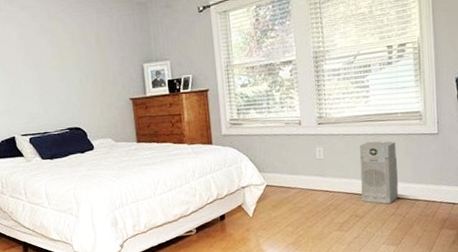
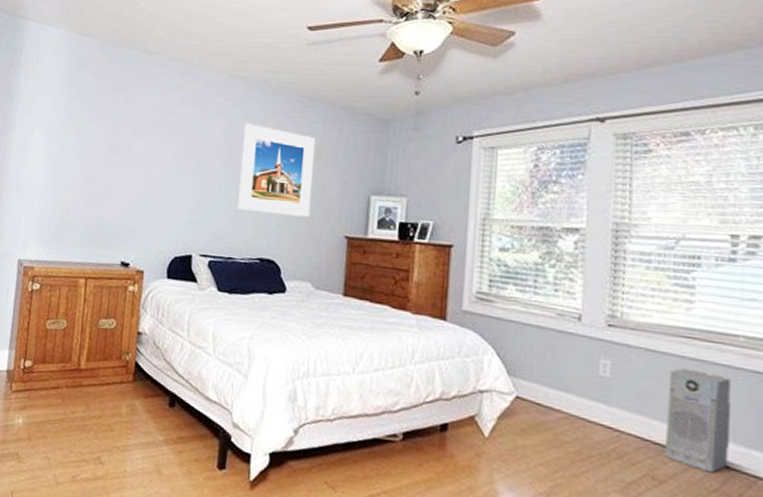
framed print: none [34,23,100,94] -> present [237,123,315,217]

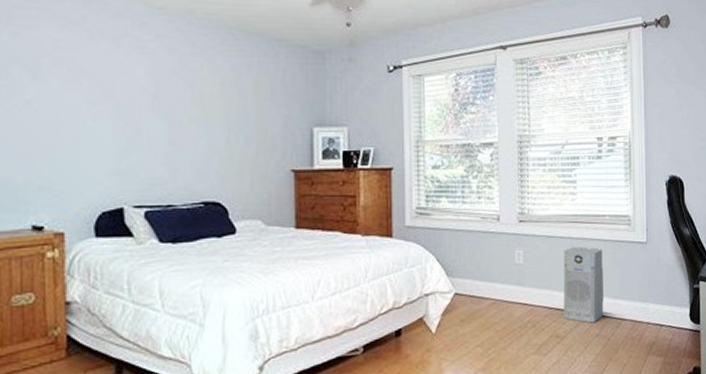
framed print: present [237,123,315,217] -> none [170,59,253,154]

